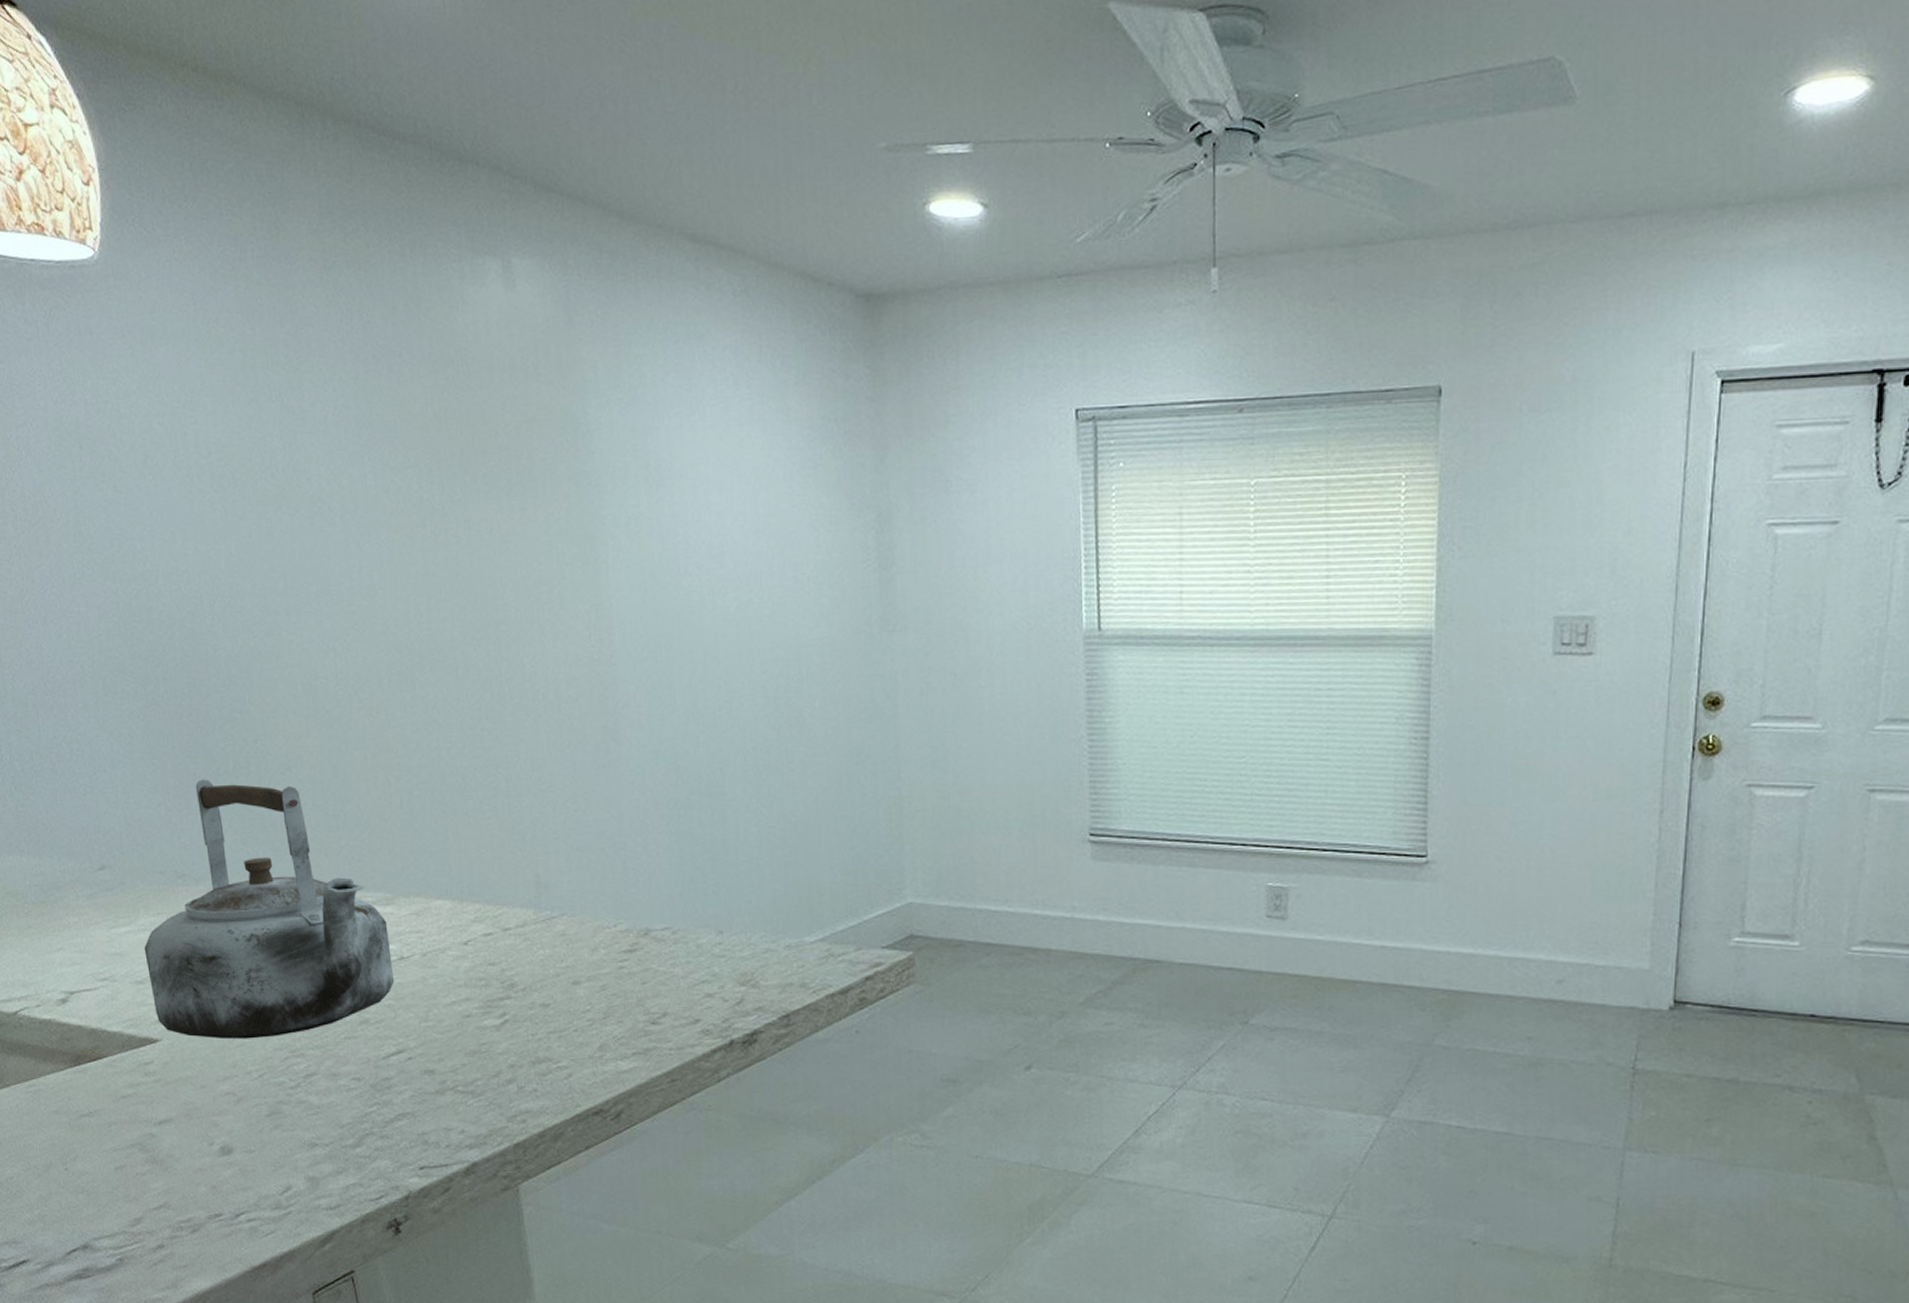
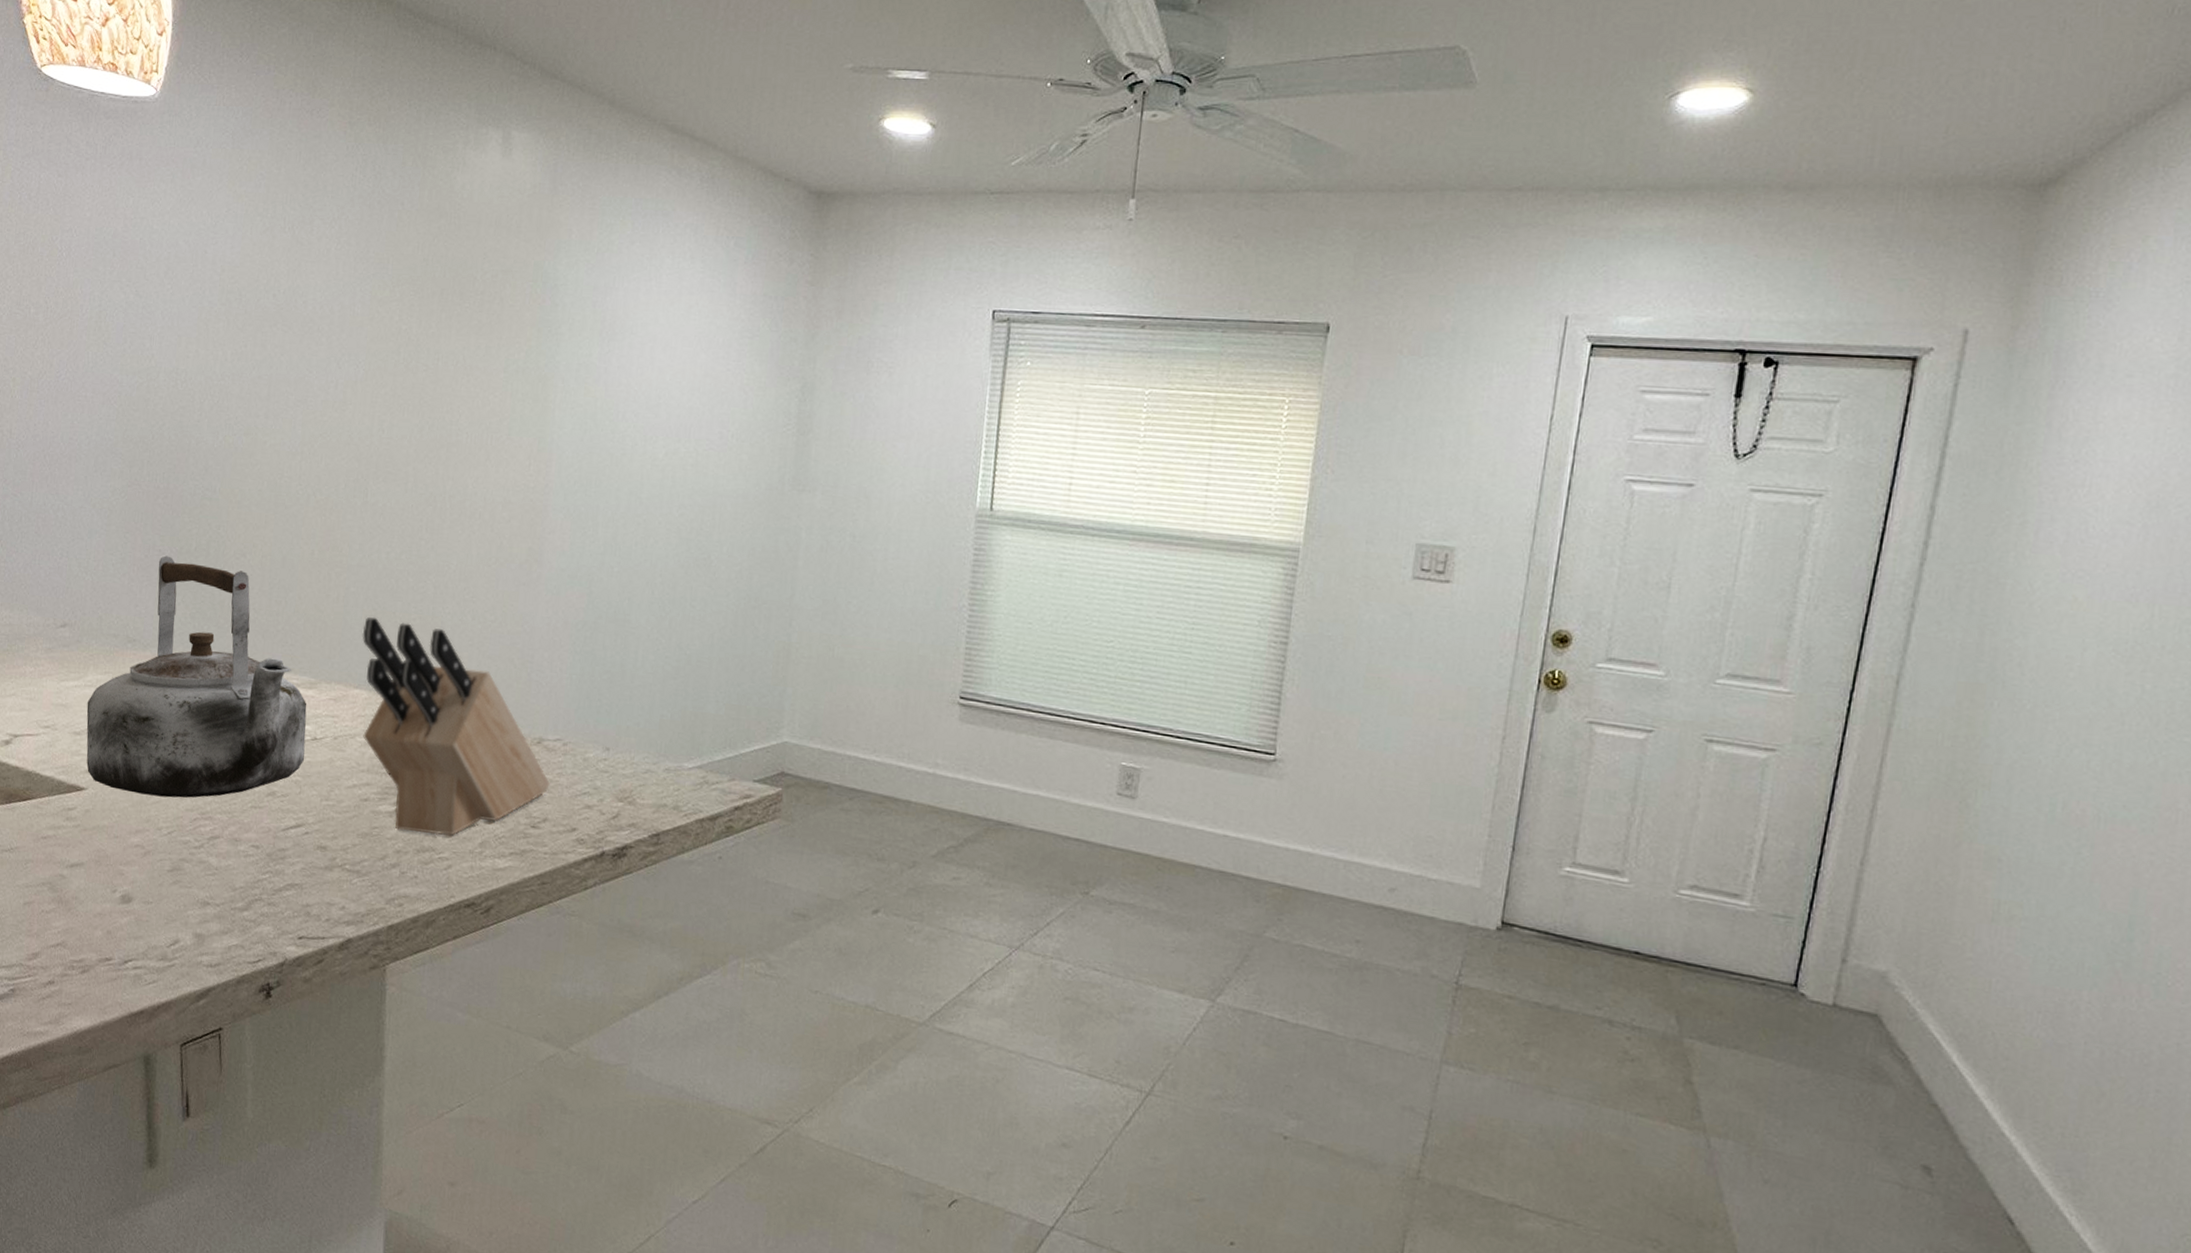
knife block: none [435,820,664,1044] -> present [362,616,550,836]

